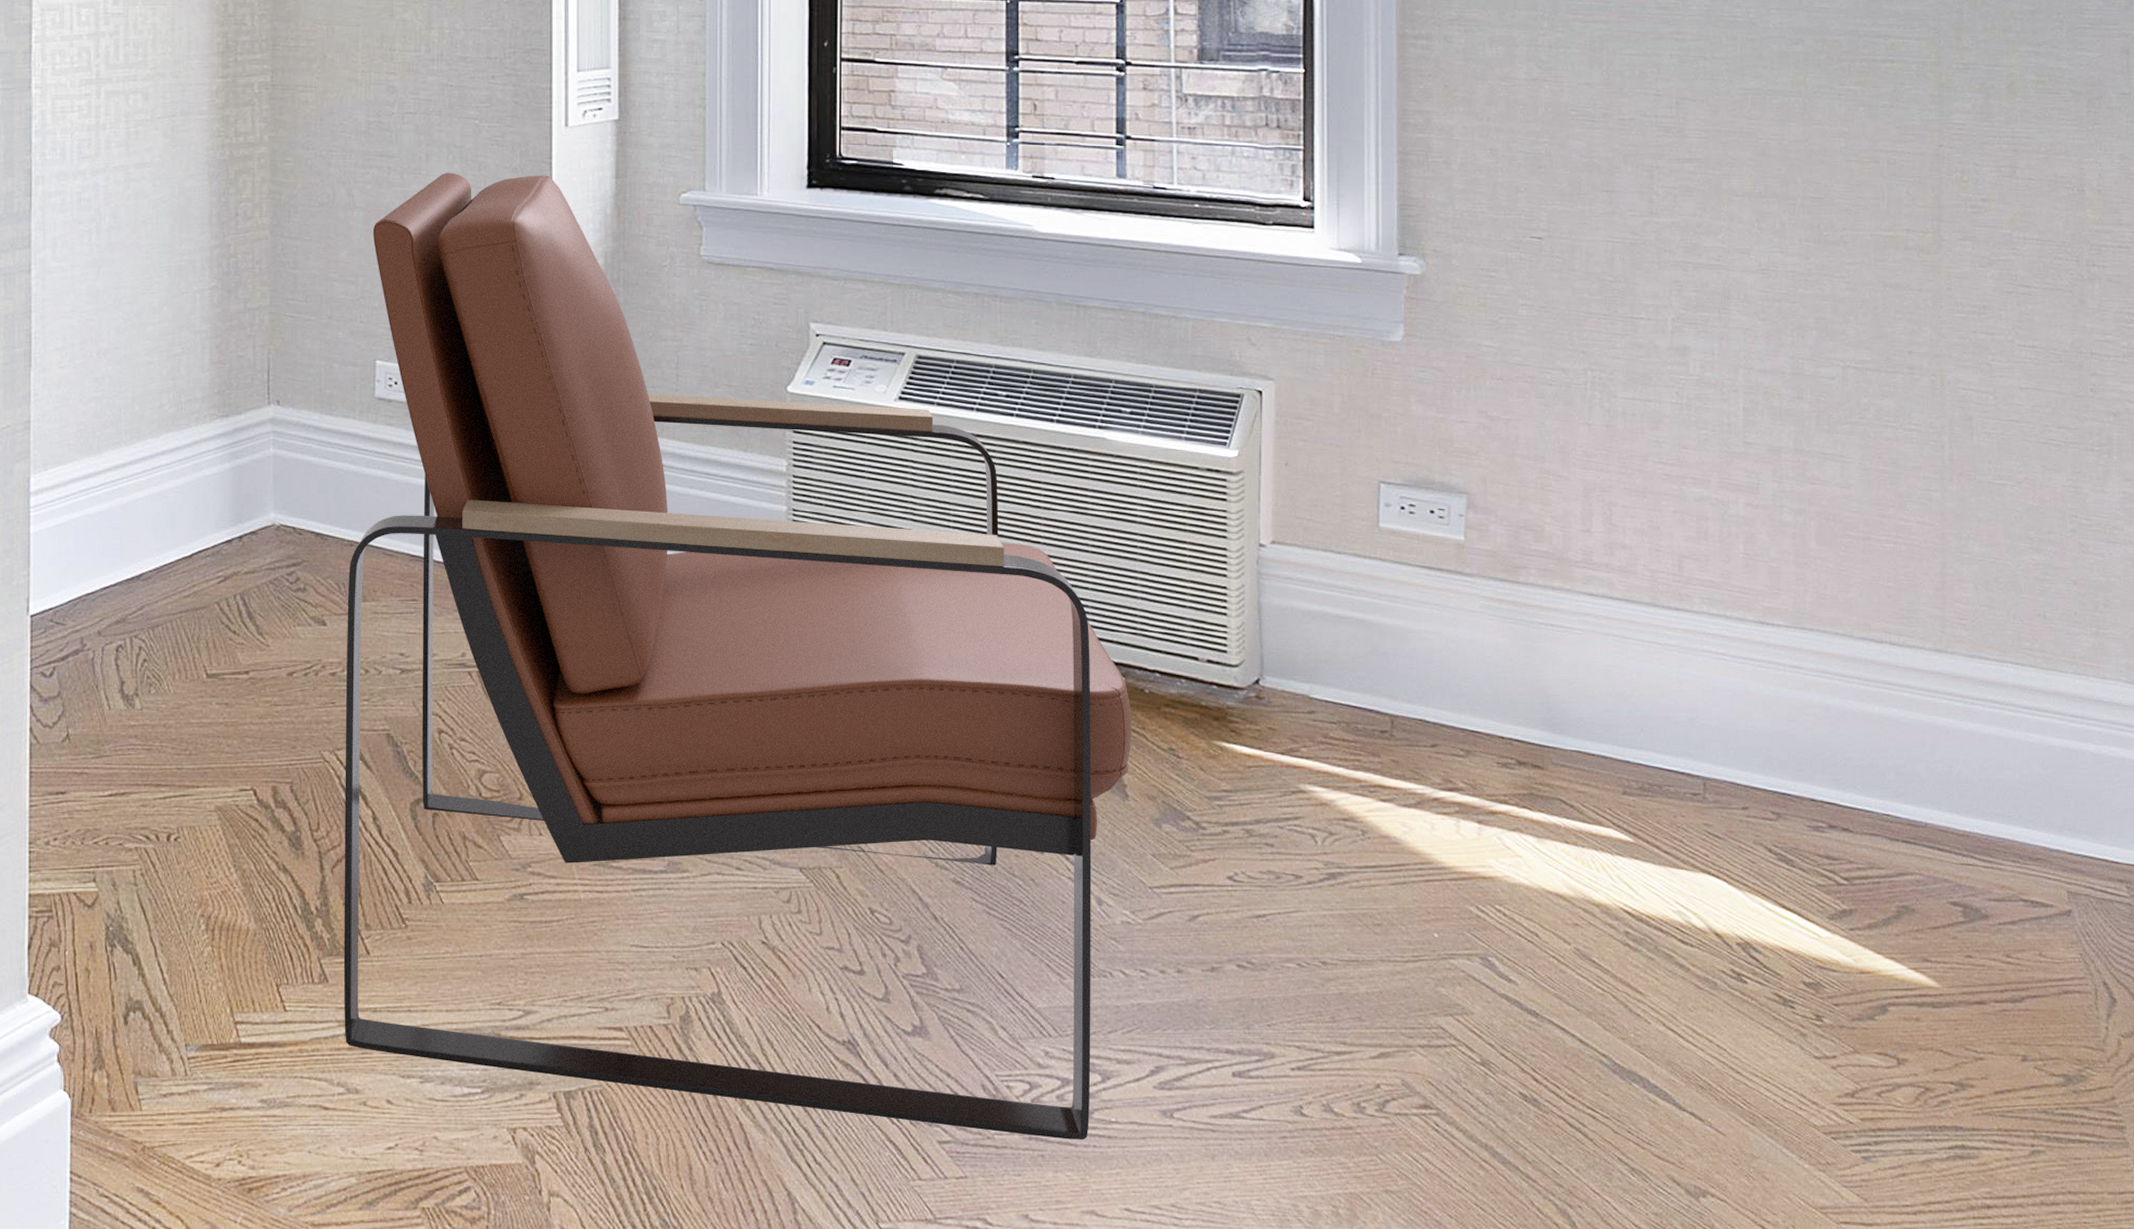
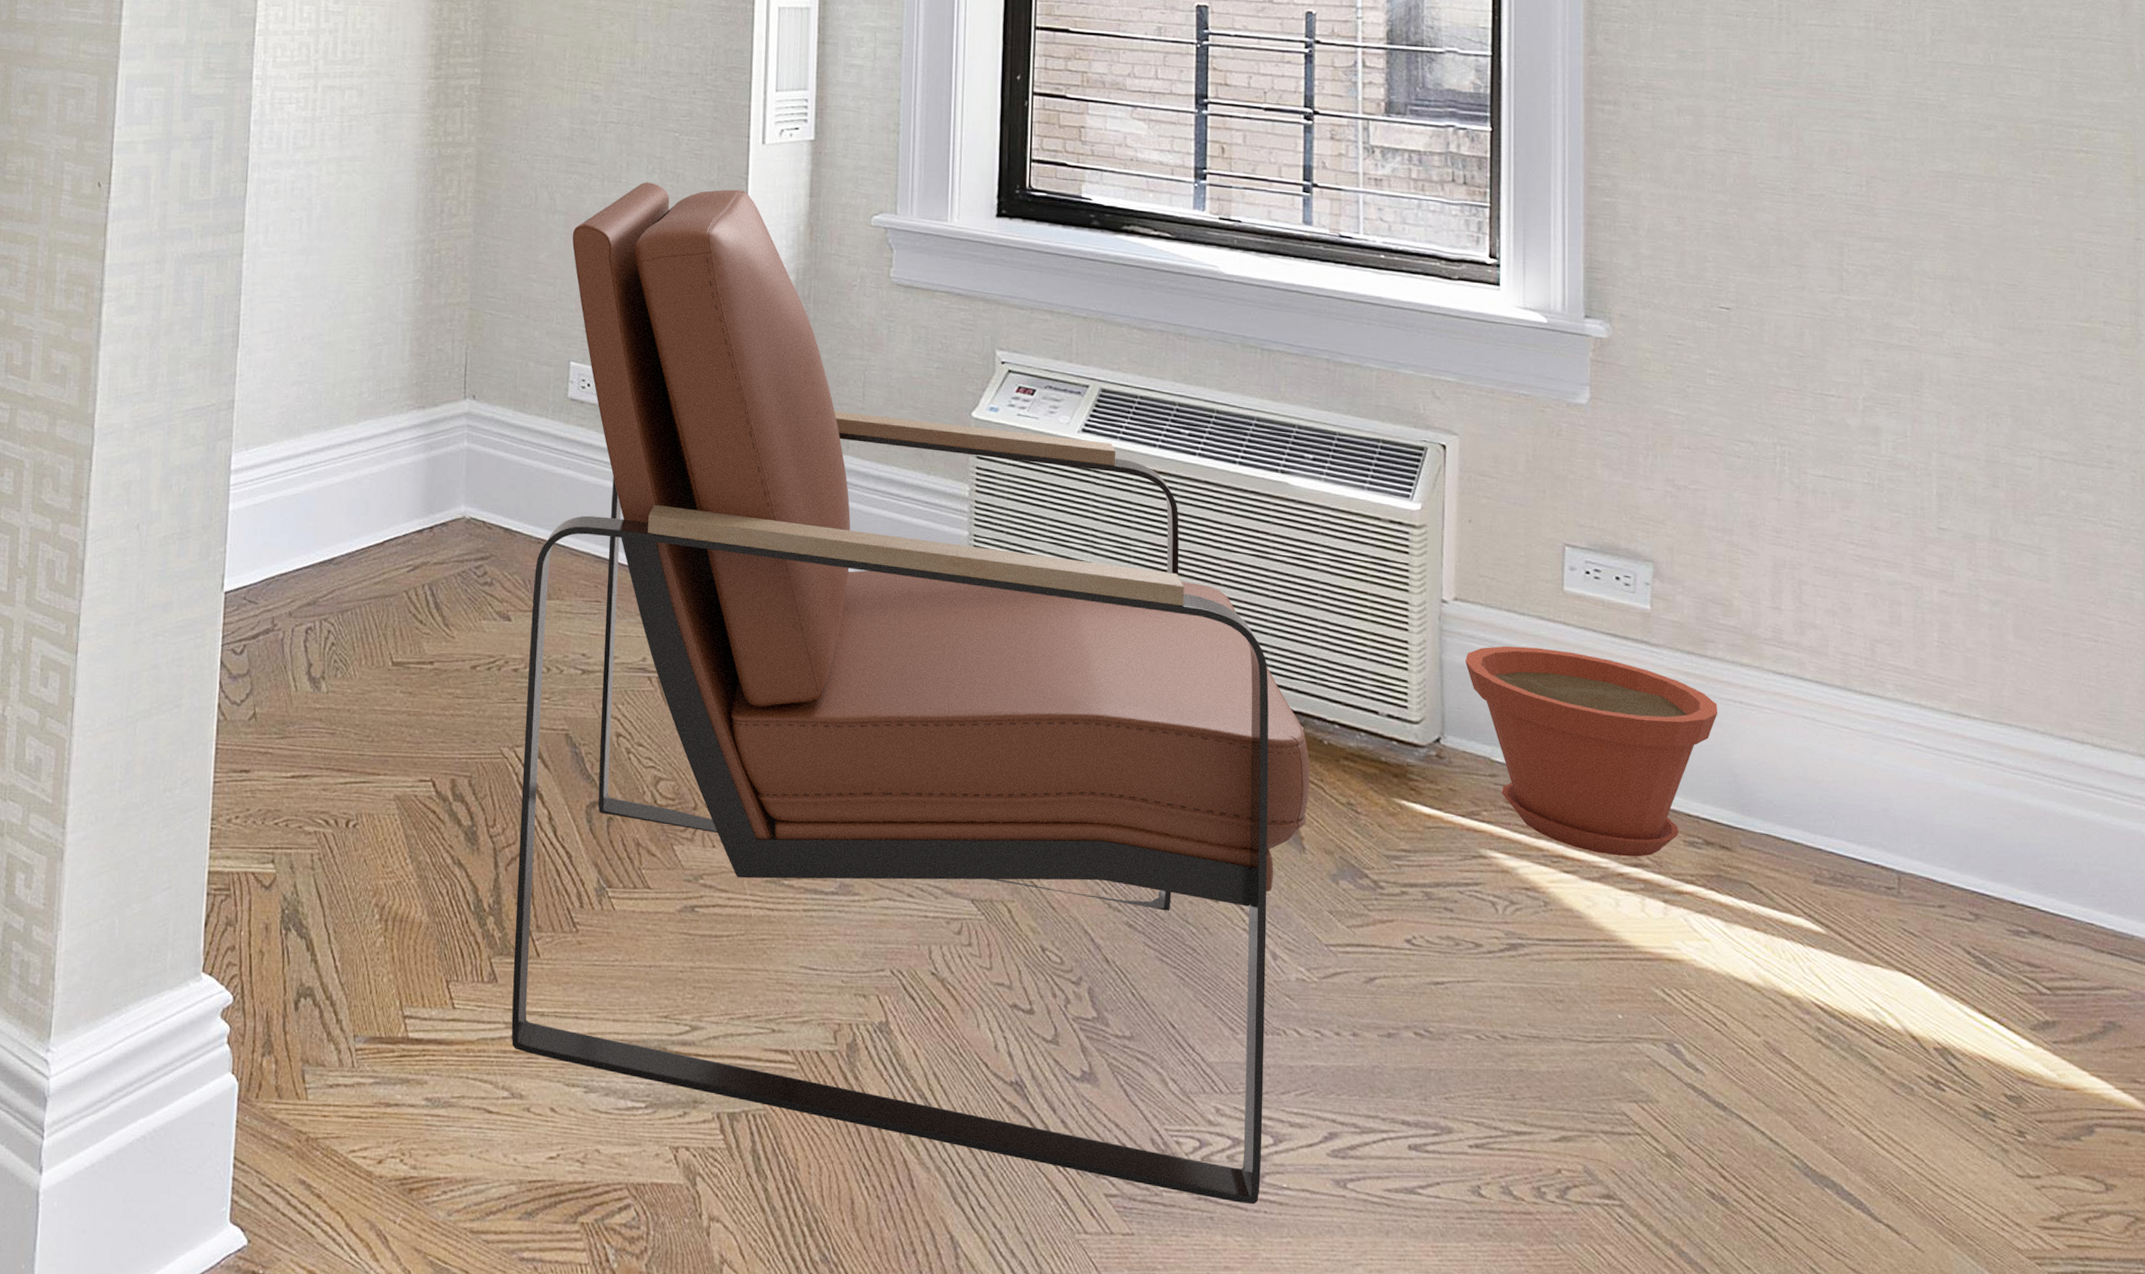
plant pot: none [1283,585,1530,782] -> present [1465,645,1718,857]

